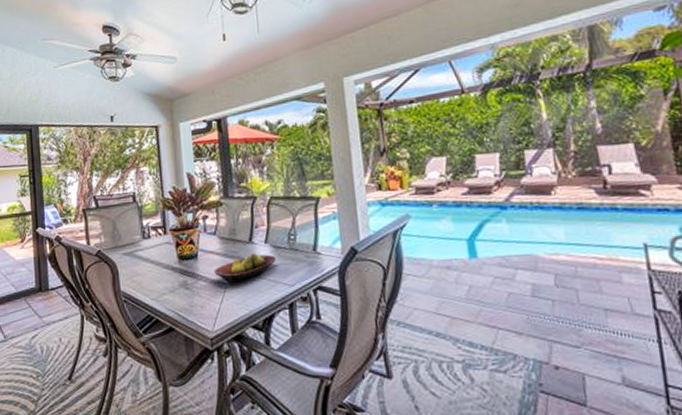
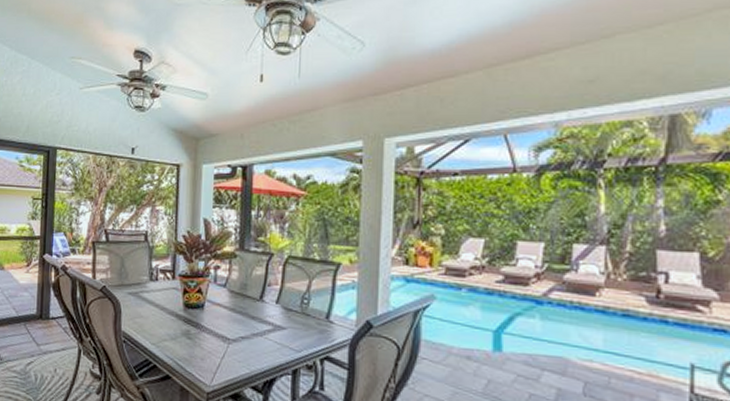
fruit bowl: present [214,253,276,283] -> none [219,312,286,340]

